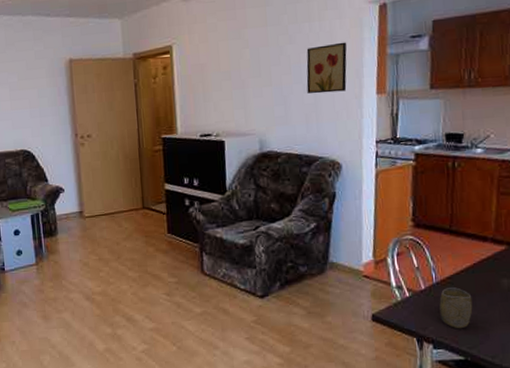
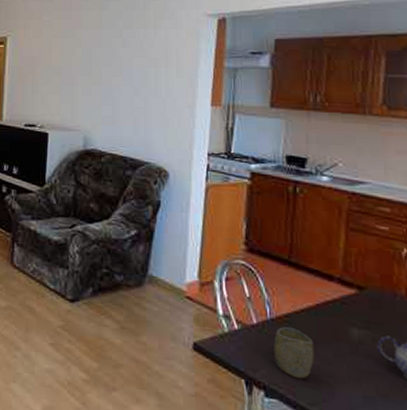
wall art: present [306,42,347,94] -> none [137,51,182,99]

